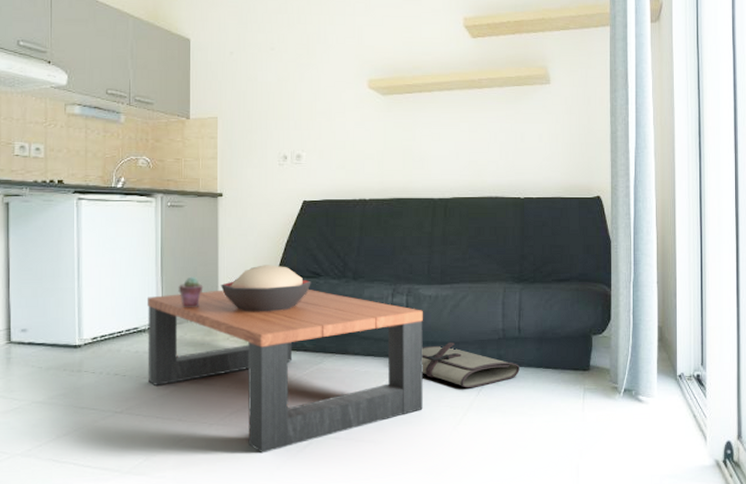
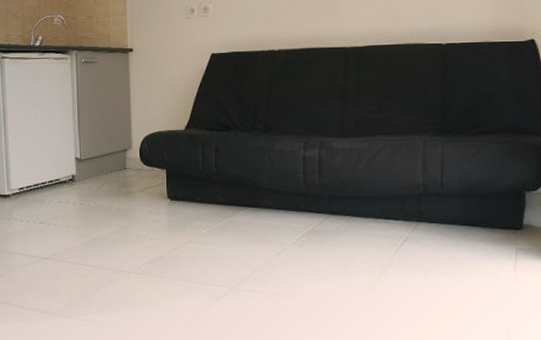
coffee table: present [147,290,423,454] -> none [67,143,338,303]
potted succulent: present [178,276,203,308] -> none [94,130,118,161]
decorative bowl: present [220,265,311,312] -> none [133,118,222,165]
tool roll: present [422,341,520,389] -> none [336,196,443,245]

